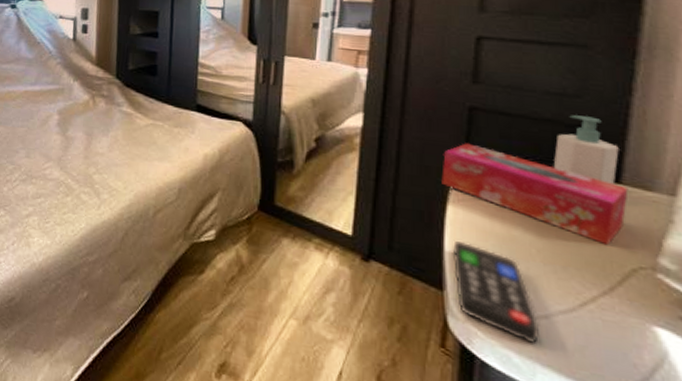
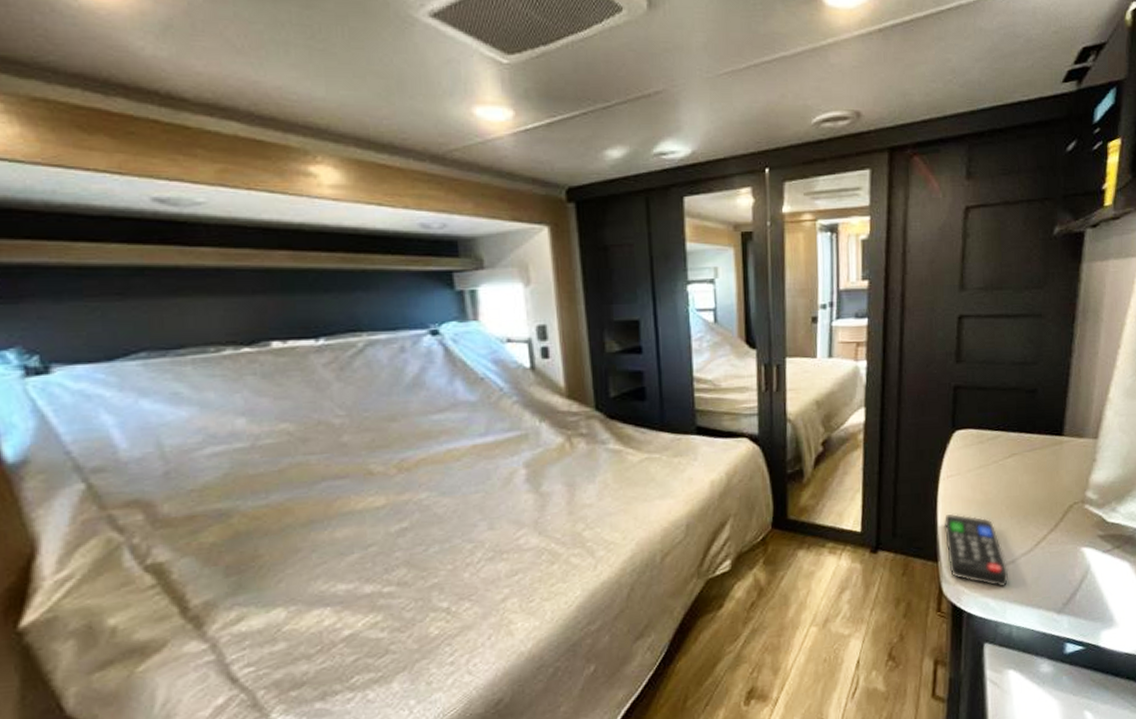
tissue box: present [441,143,629,246] -> none [933,421,1068,491]
soap bottle: present [553,115,619,186] -> none [1017,380,1062,438]

